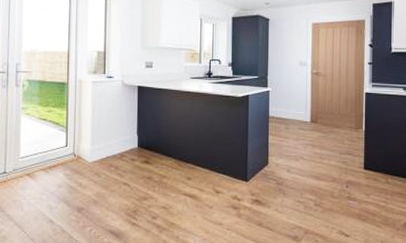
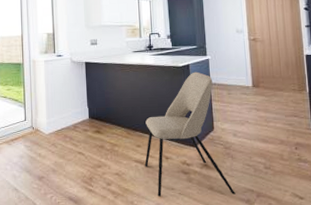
dining chair: none [194,103,284,232] -> present [144,71,236,197]

